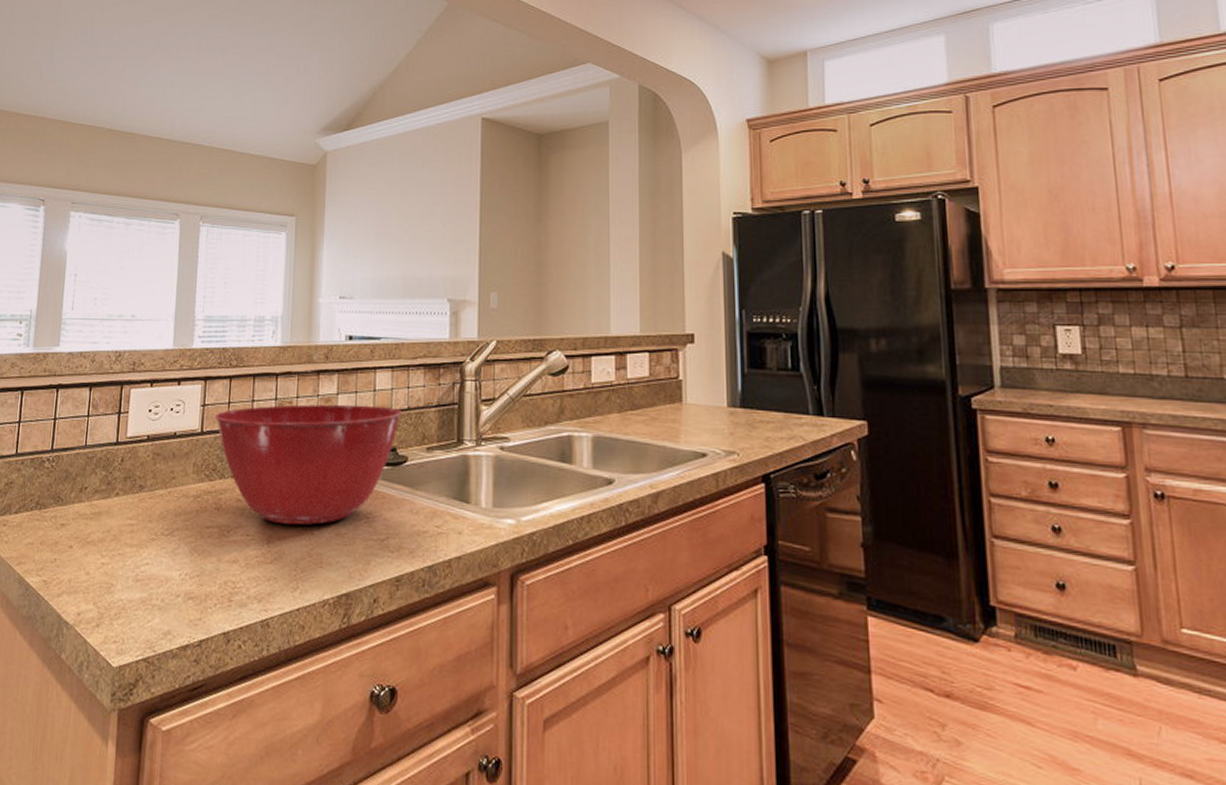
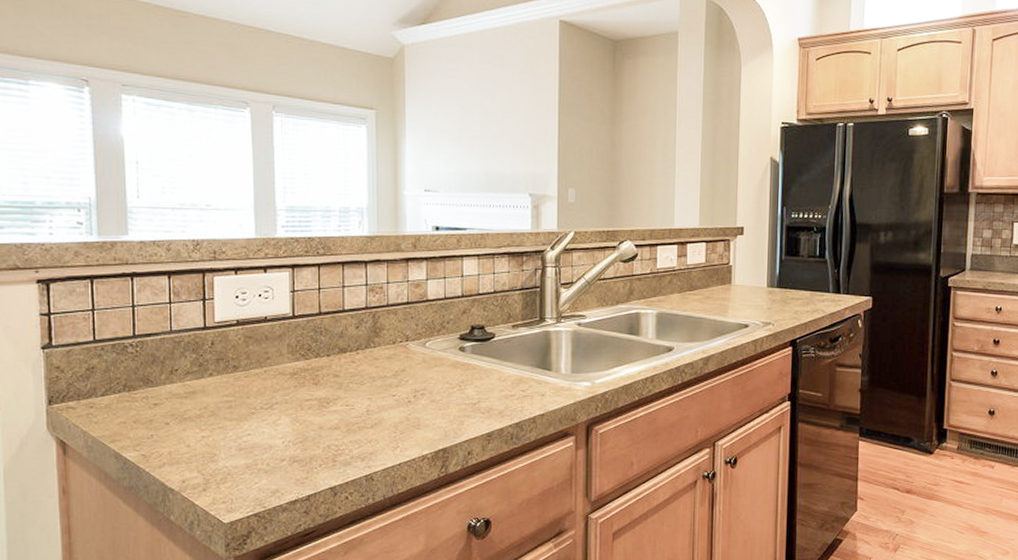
mixing bowl: present [214,404,403,525] -> none [305,289,489,395]

